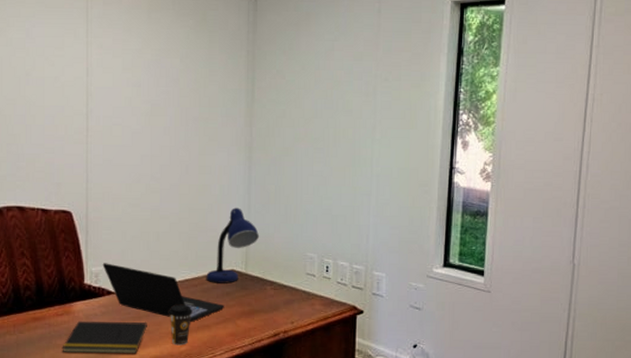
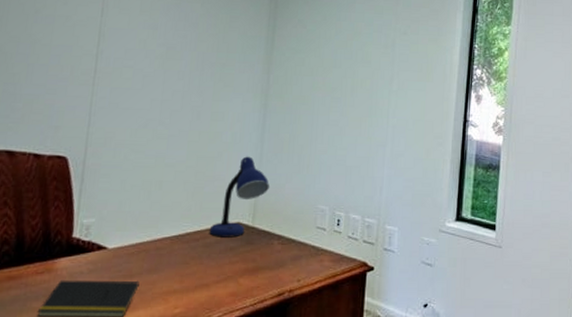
laptop: present [102,263,225,322] -> none [95,214,227,281]
coffee cup: present [169,304,193,345] -> none [164,260,192,307]

